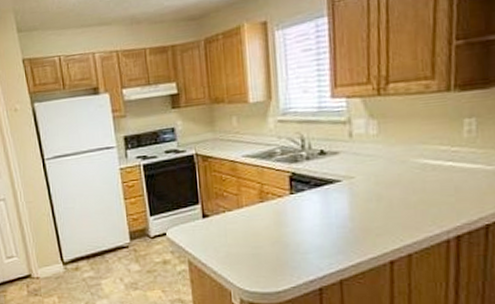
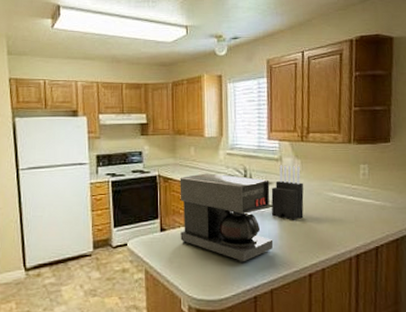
coffee maker: none [221,146,342,250] -> present [180,173,274,262]
knife block: none [337,128,382,197] -> present [271,165,304,220]

